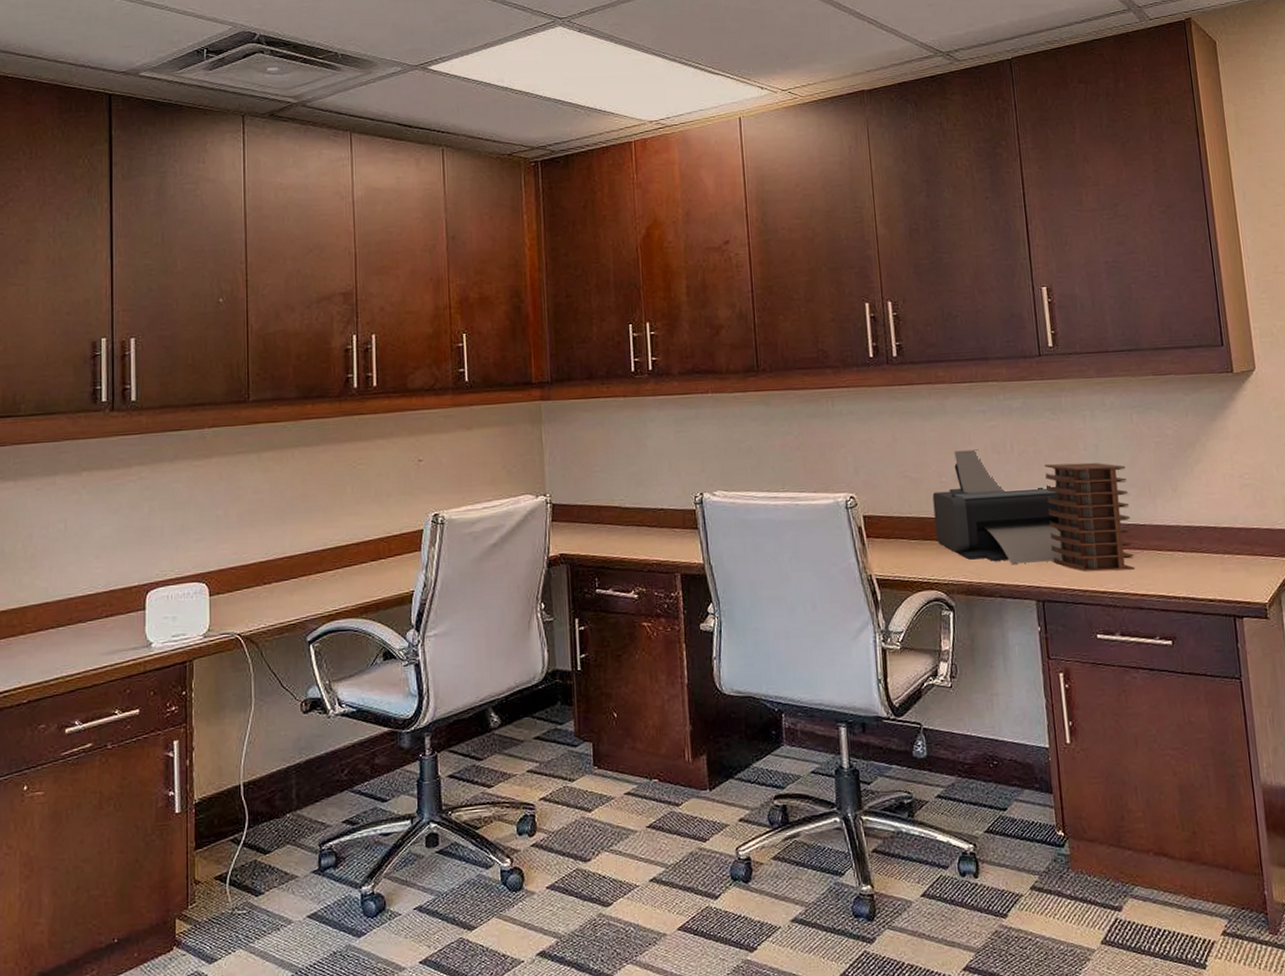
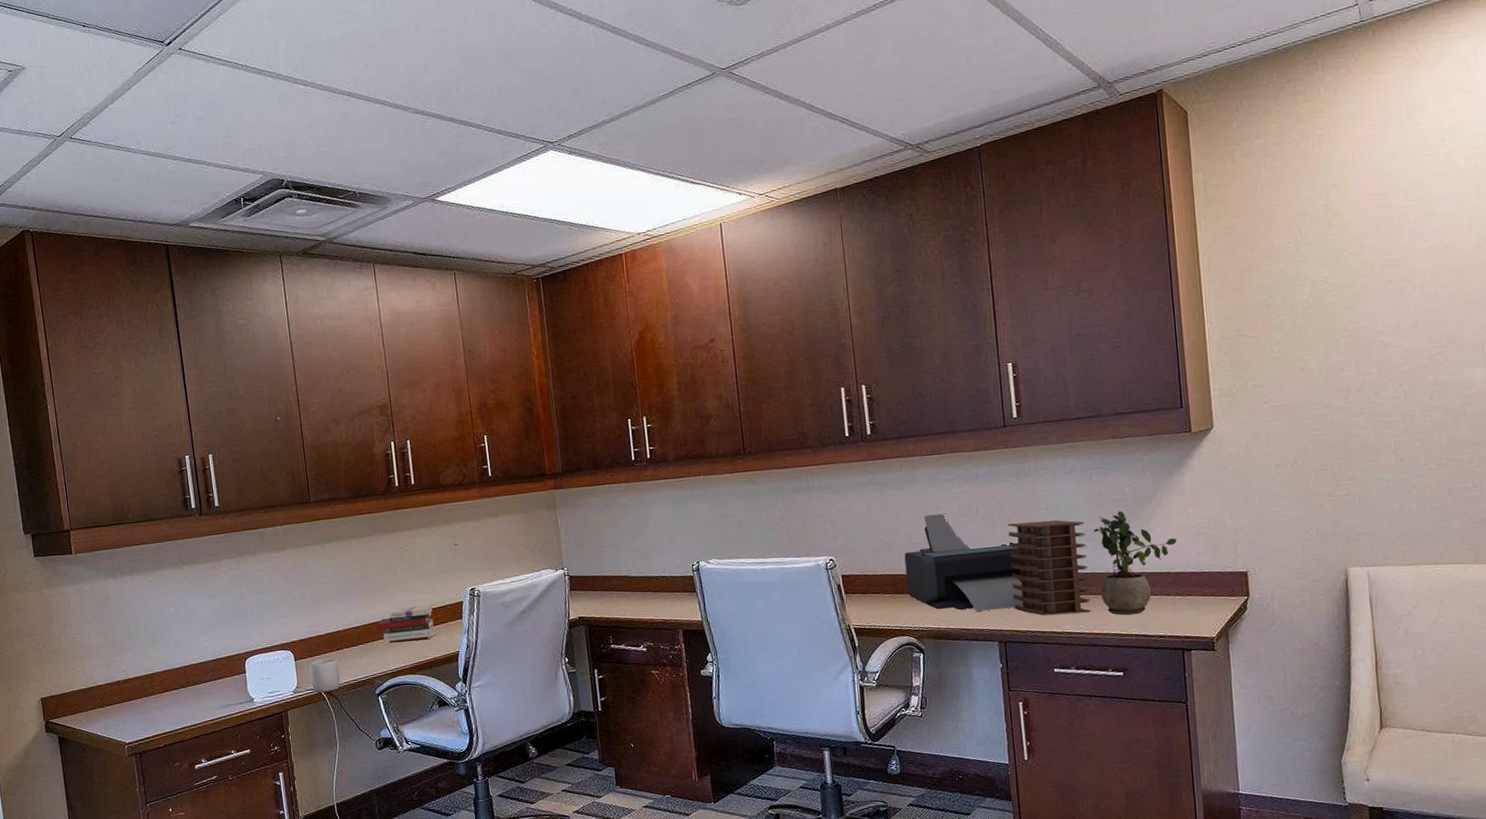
mug: none [226,594,265,639] -> present [308,657,341,693]
books: none [316,532,388,578] -> present [377,605,437,643]
potted plant: none [1135,455,1223,575] -> present [1093,510,1177,616]

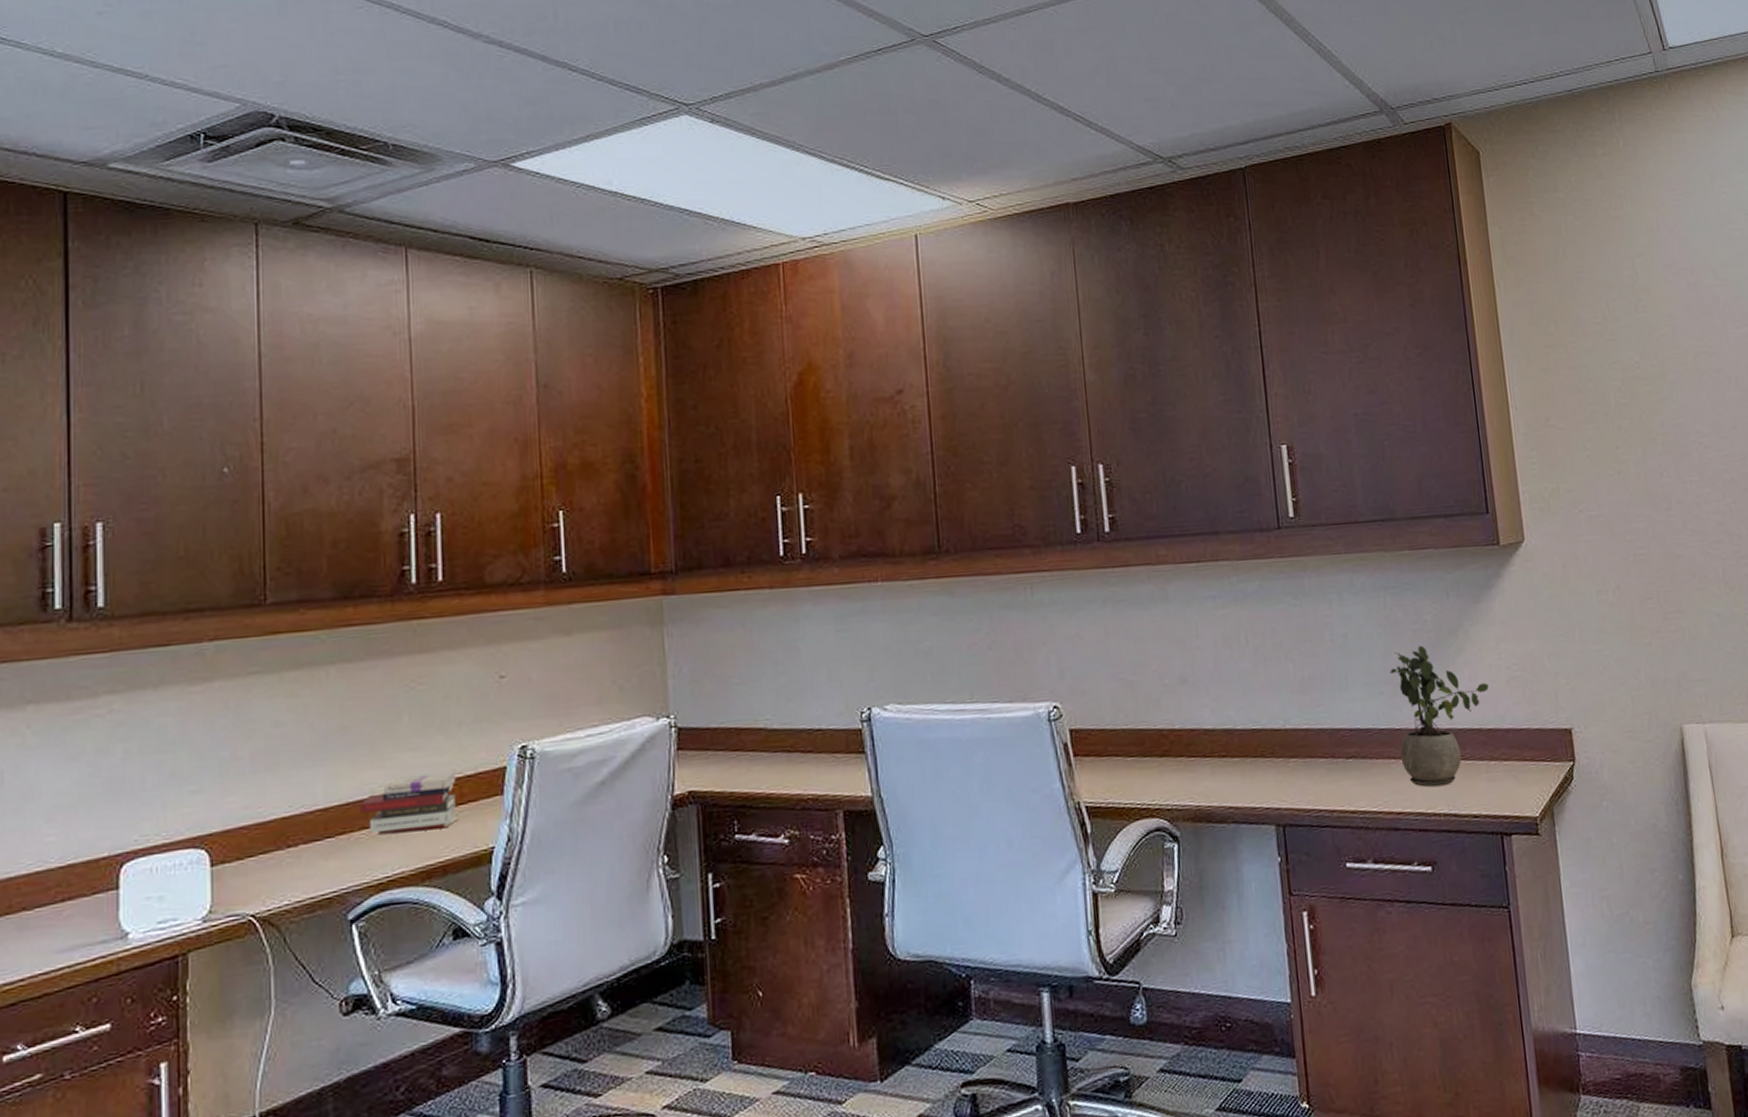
mug: present [308,657,341,693] -> none [234,860,289,921]
printer: present [904,513,1024,611] -> none [1152,644,1307,782]
file organizer: present [1008,519,1091,616] -> none [1285,655,1390,789]

